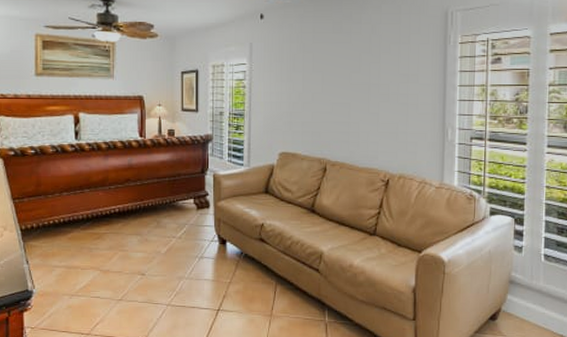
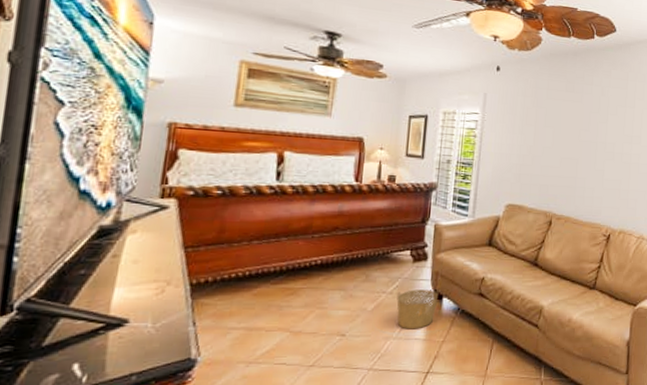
basket: none [186,235,223,271] -> present [396,289,439,330]

